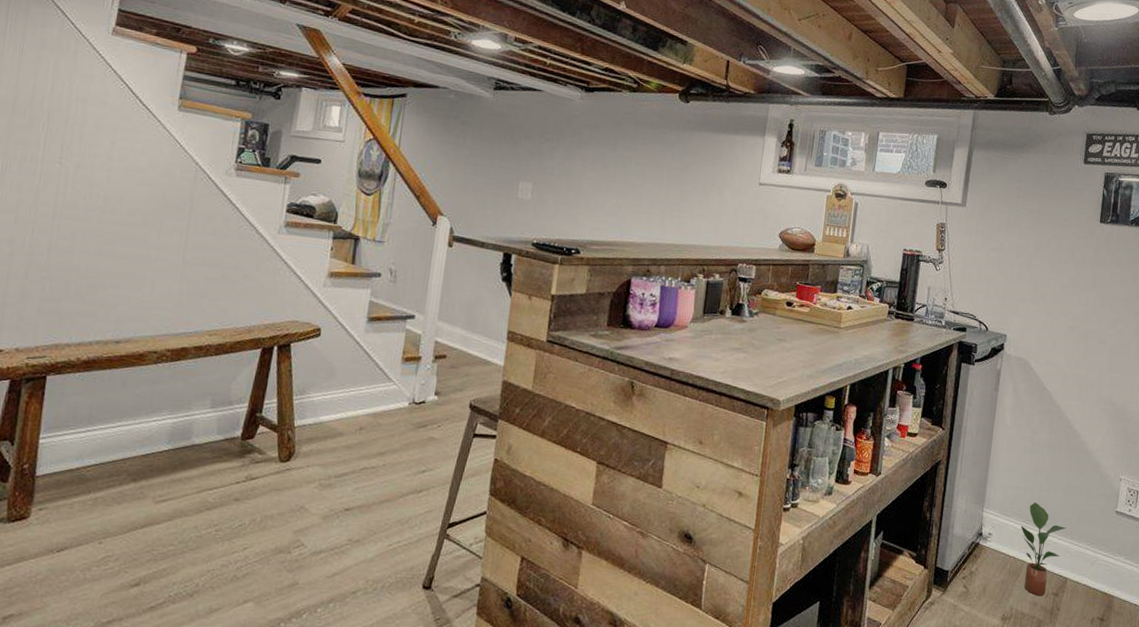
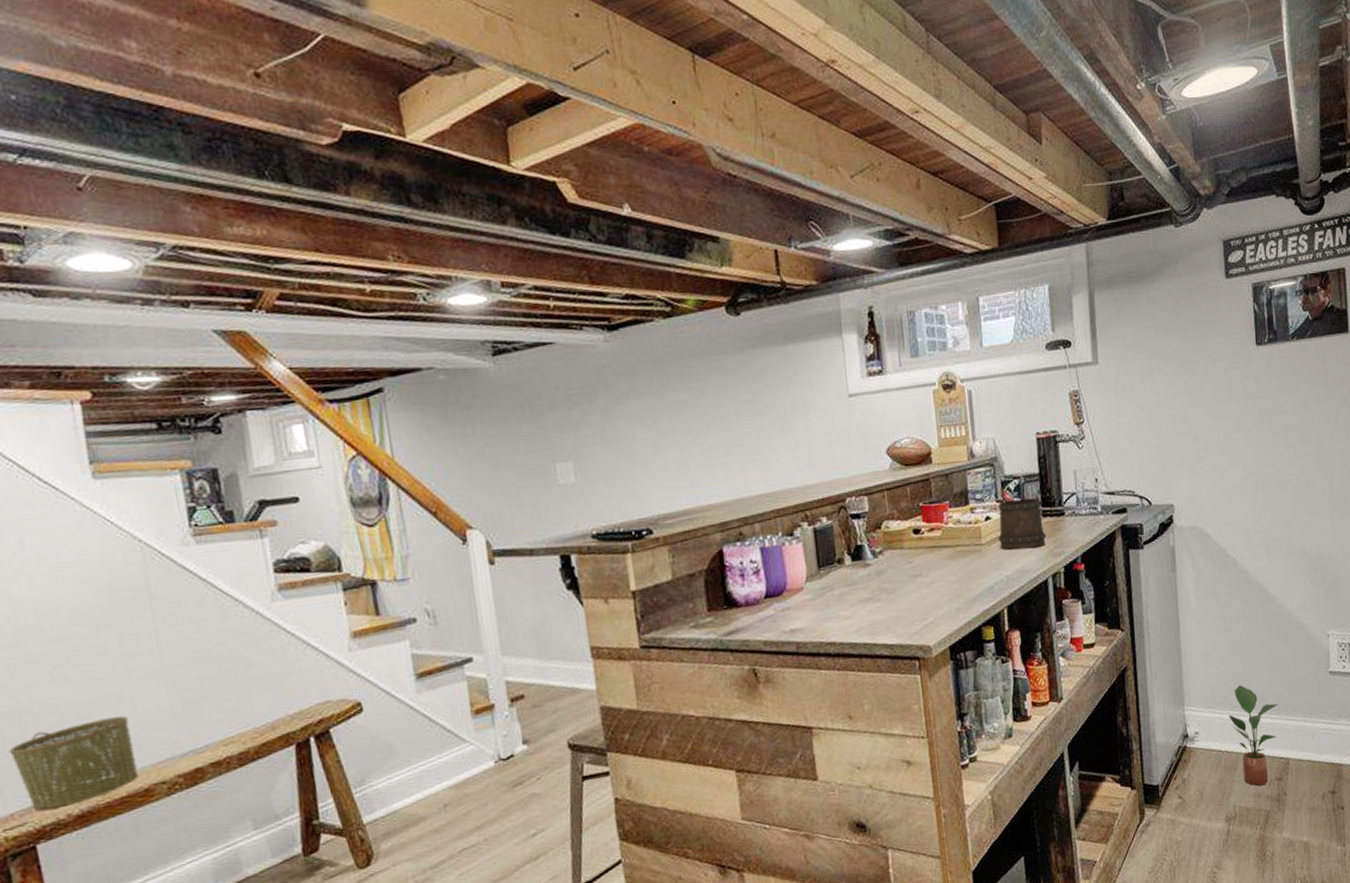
basket: none [51,289,146,352] -> present [9,716,138,811]
beer mug: none [854,297,896,342] -> present [998,498,1047,550]

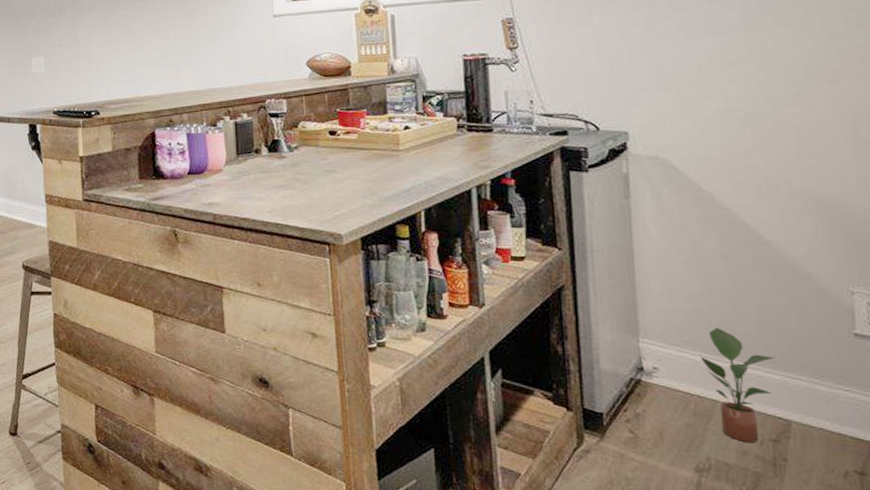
beer mug: present [998,498,1047,550] -> none [417,113,471,159]

